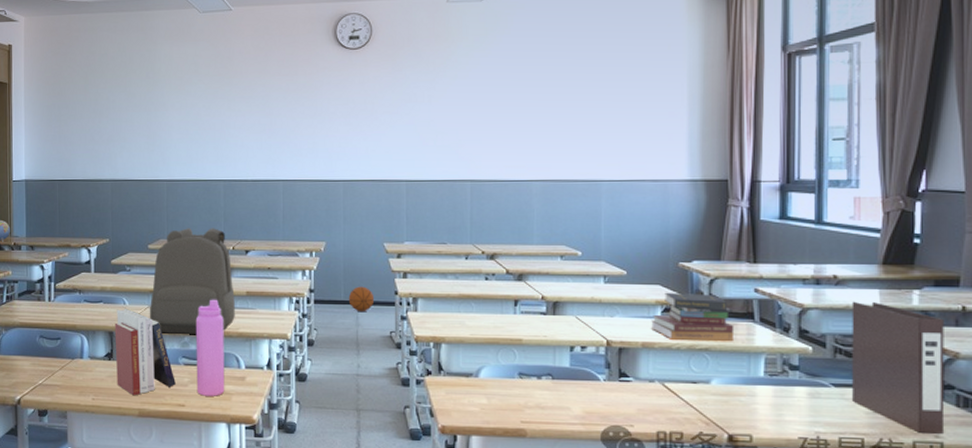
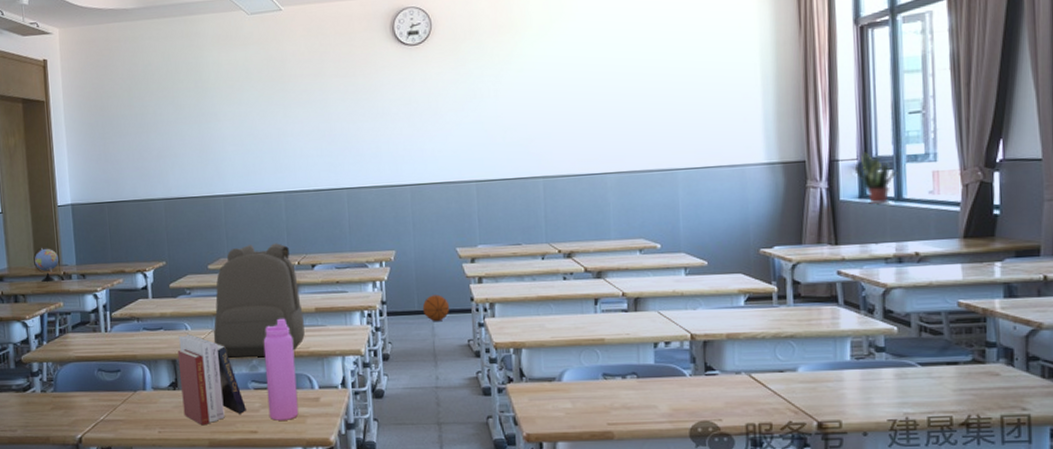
books: present [651,292,735,342] -> none [735,279,819,329]
potted plant: none [776,173,819,225] -> present [854,151,898,204]
binder: present [851,301,945,434] -> none [934,276,1030,407]

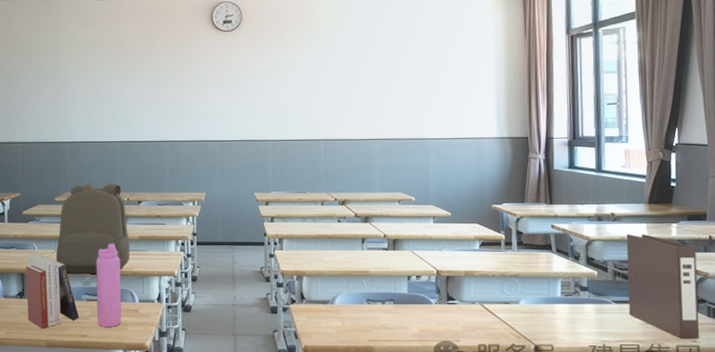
basketball: present [422,294,450,322] -> none [225,230,247,252]
potted plant: present [854,151,898,204] -> none [565,131,599,173]
binder: none [934,276,1030,407] -> present [626,233,699,339]

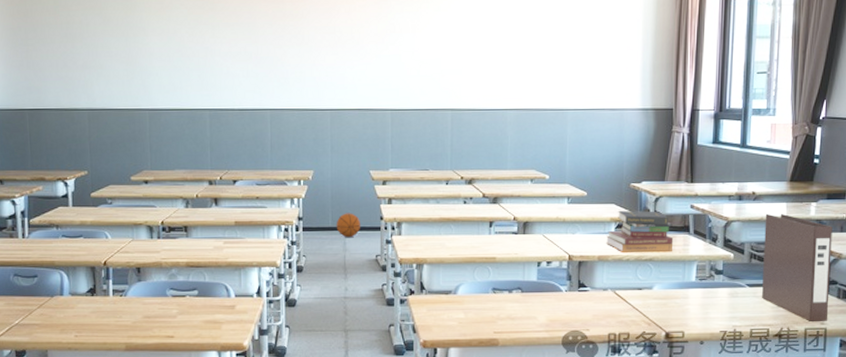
books: present [25,252,79,329] -> none [96,242,164,330]
backpack: present [55,182,130,275] -> none [133,158,224,267]
water bottle: present [96,243,122,327] -> none [183,230,215,326]
basketball: none [225,230,247,252] -> present [336,213,361,238]
books: none [471,229,537,269] -> present [606,210,674,253]

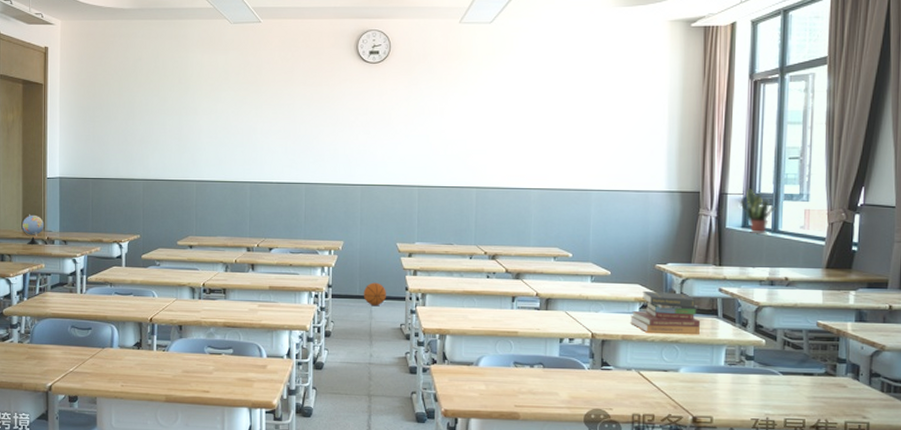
potted plant: none [711,103,745,149] -> present [740,187,776,233]
binder: present [762,213,833,321] -> none [797,300,874,415]

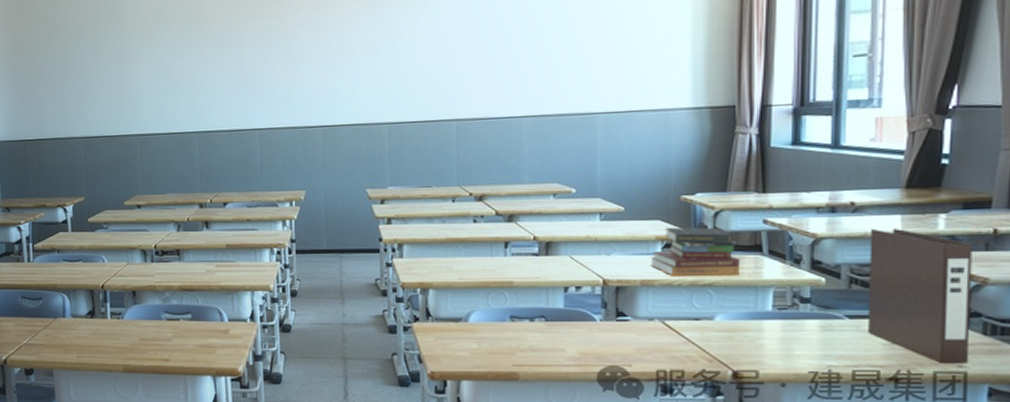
basketball: present [363,282,387,306] -> none [331,234,358,261]
potted plant: present [740,187,776,233] -> none [788,95,837,151]
binder: none [797,300,874,415] -> present [868,227,973,363]

